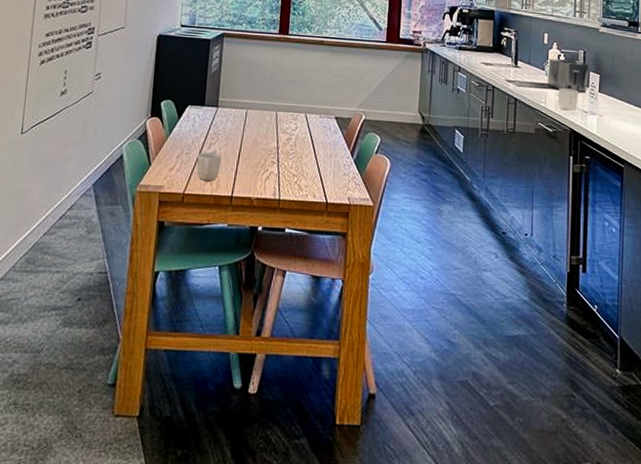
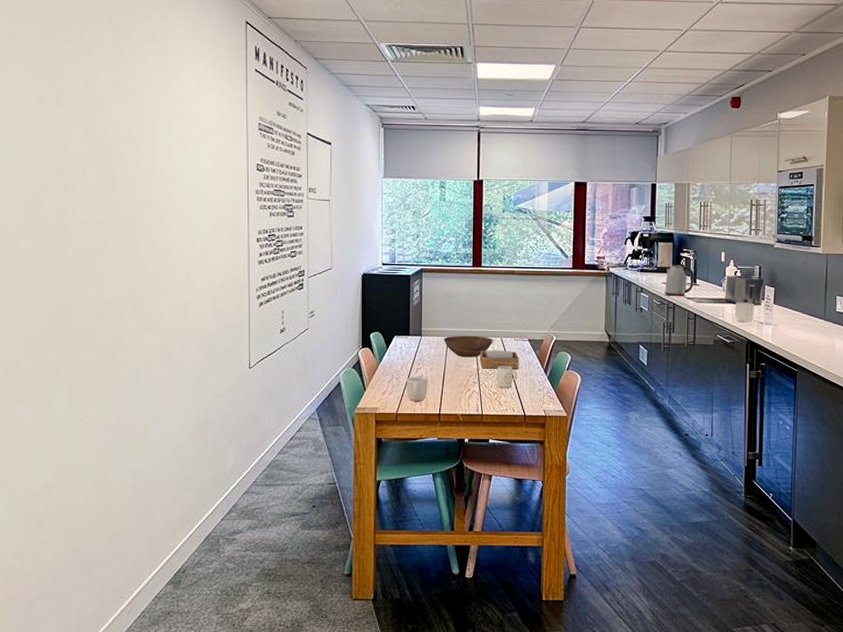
bowl: none [242,108,296,134] -> present [443,335,493,358]
napkin holder: none [280,127,324,150] -> present [479,350,520,369]
mug: none [298,145,322,171] -> present [497,366,518,388]
kettle: none [484,44,515,80] -> present [665,265,694,297]

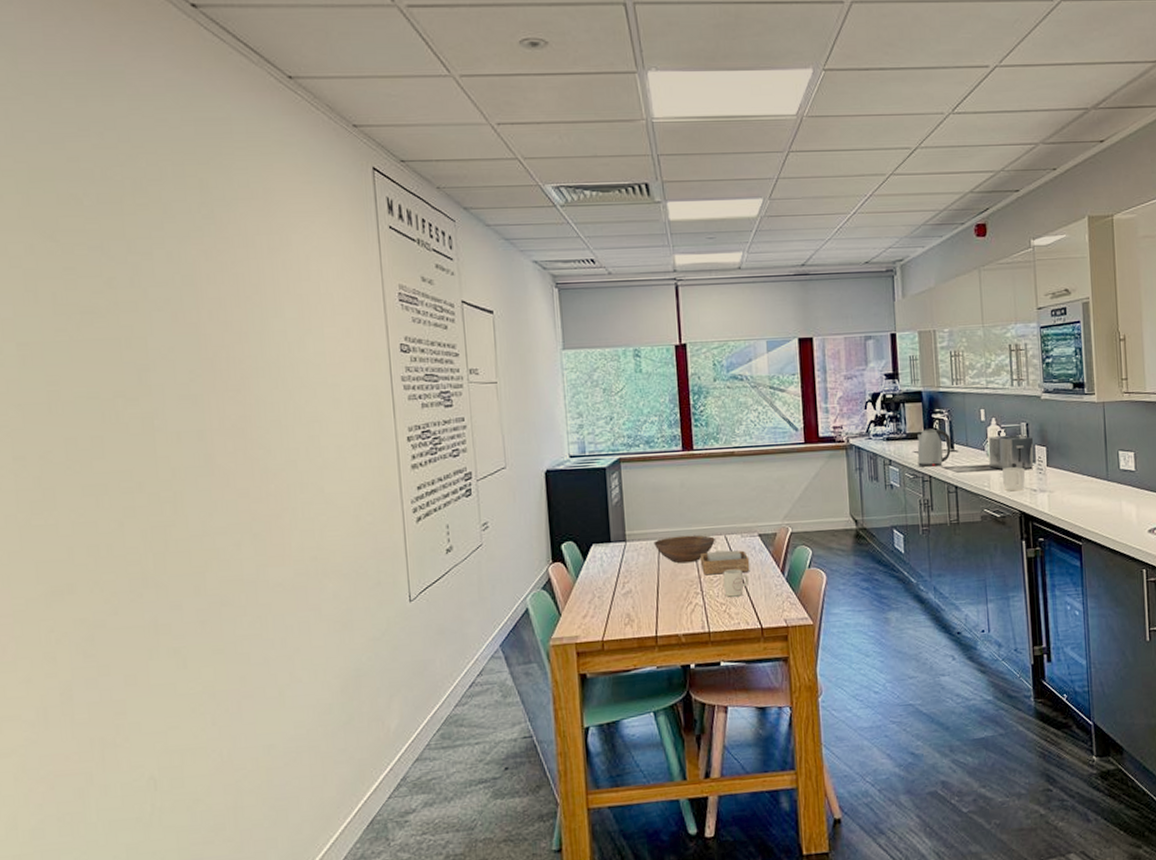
mug: present [406,376,428,401] -> none [611,592,639,624]

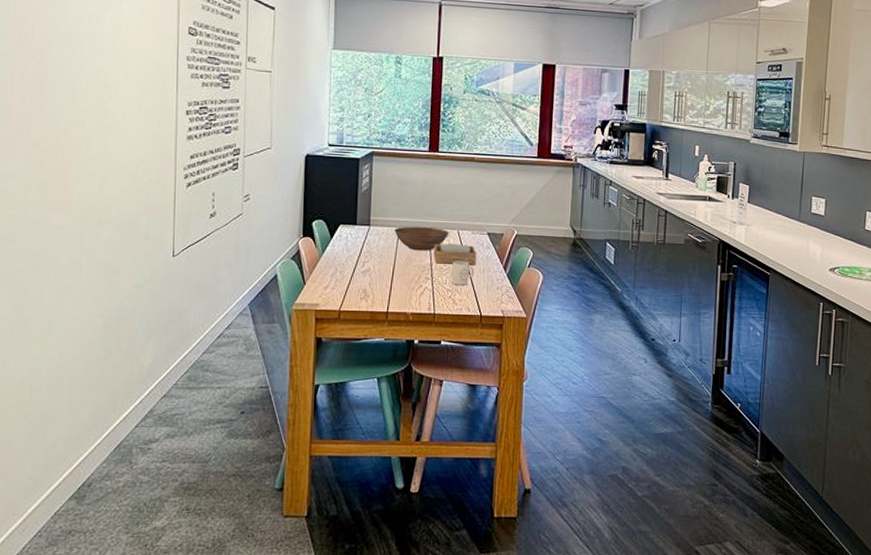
kettle: present [917,428,951,468] -> none [635,157,666,192]
toaster: present [988,435,1034,471] -> none [697,171,739,203]
mug: present [1002,467,1026,492] -> none [707,200,729,222]

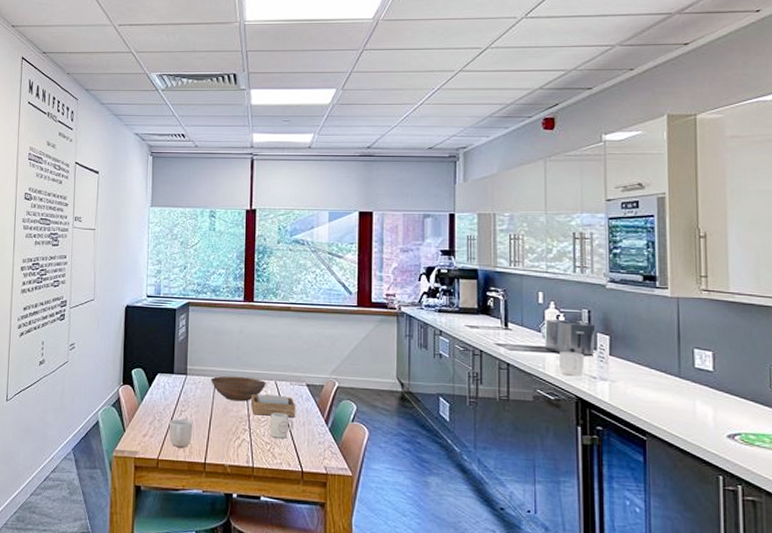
mug: none [351,270,376,297] -> present [168,419,193,447]
toaster: none [697,171,739,203] -> present [545,320,596,356]
mug: none [707,200,729,222] -> present [559,352,585,376]

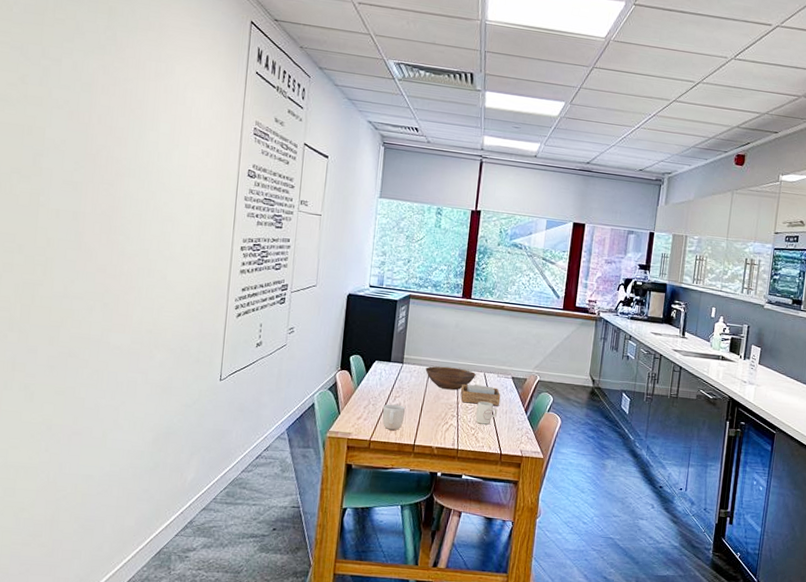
toaster: present [545,320,596,356] -> none [711,331,752,364]
mug: present [559,352,585,376] -> none [719,359,740,380]

